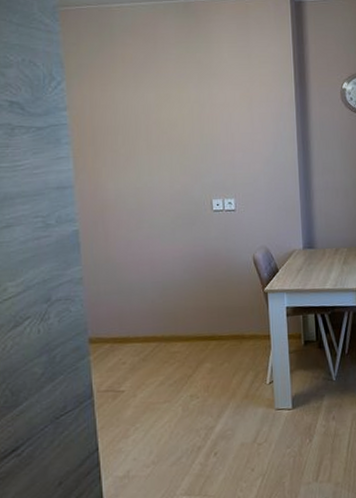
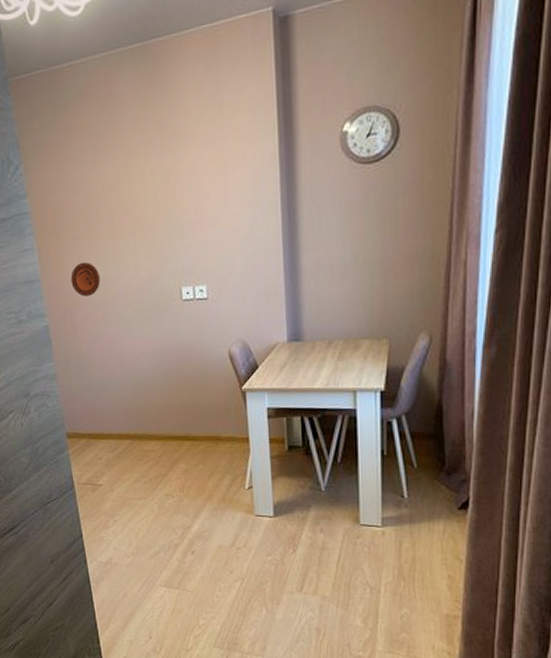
decorative plate: none [106,172,135,204] -> present [70,262,100,297]

